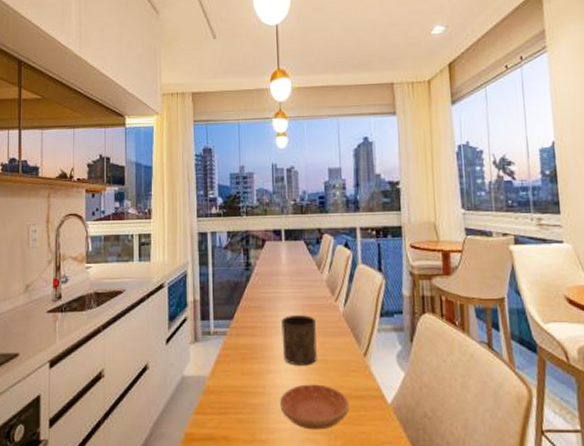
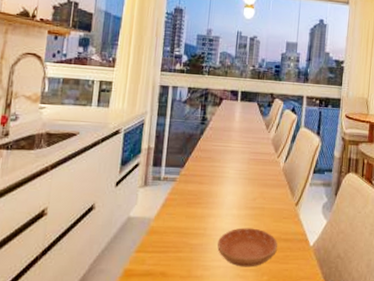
cup: present [281,315,317,366] -> none [226,167,258,212]

